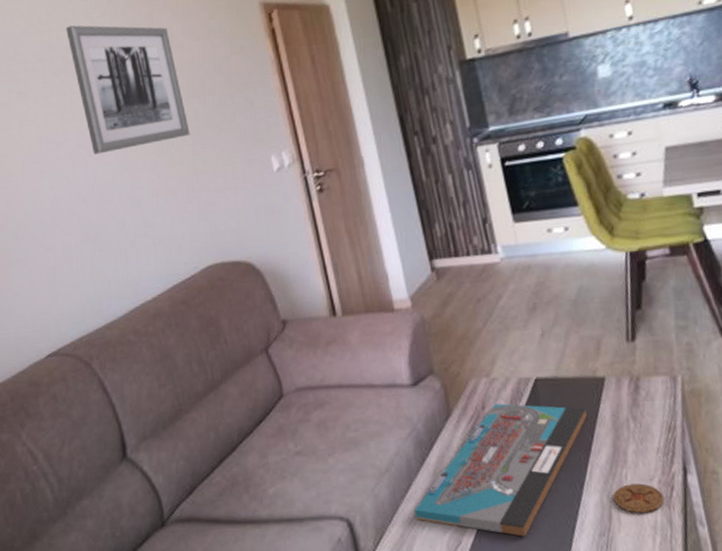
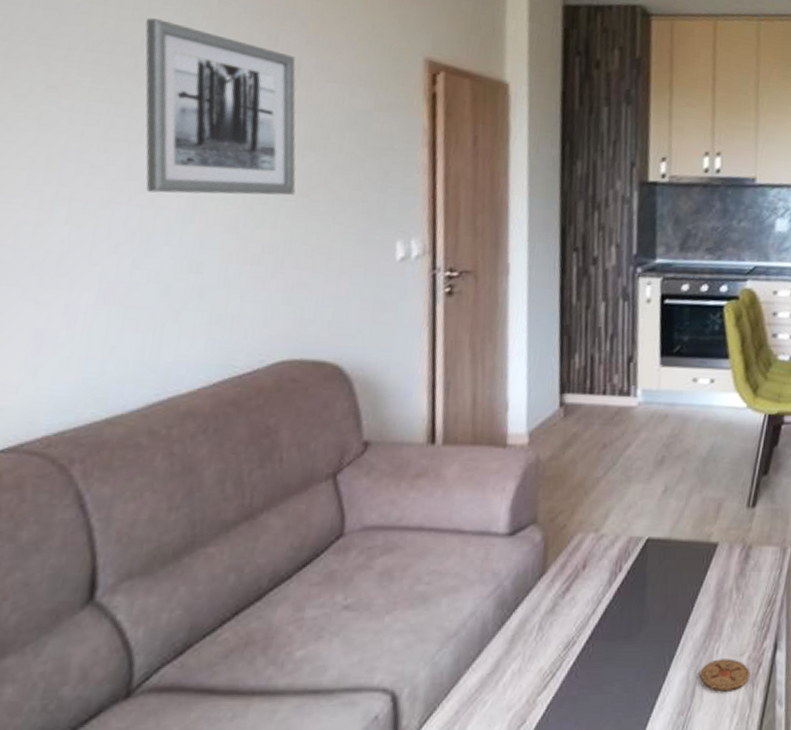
board game: present [414,403,587,537] -> none [478,563,692,715]

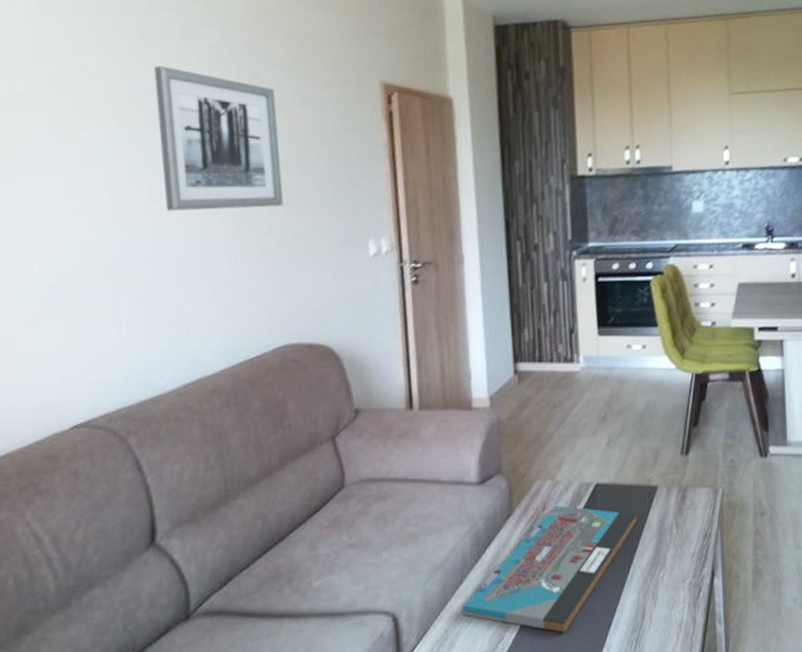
board game: none [478,563,692,715] -> present [462,505,637,633]
coaster: present [700,659,751,690] -> none [648,584,692,612]

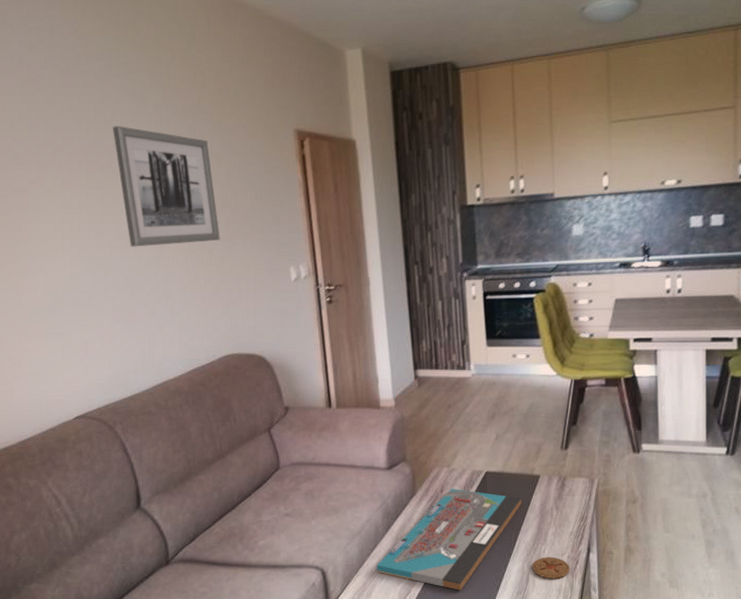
coaster: none [648,584,692,612] -> present [532,557,570,579]

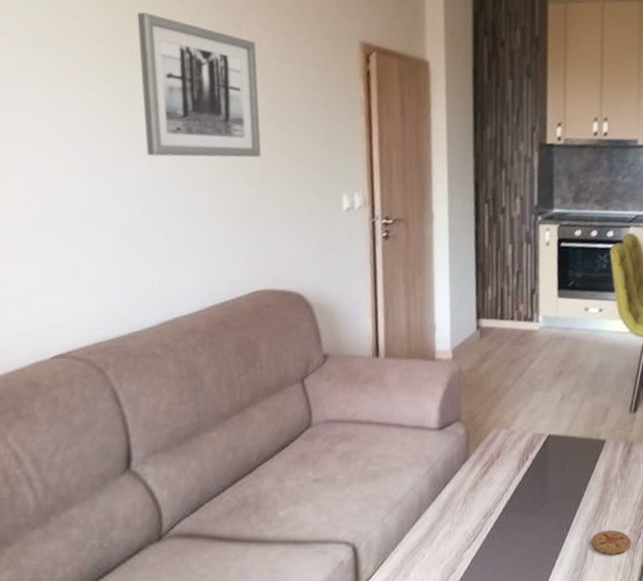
board game: present [377,489,521,591] -> none [418,453,585,568]

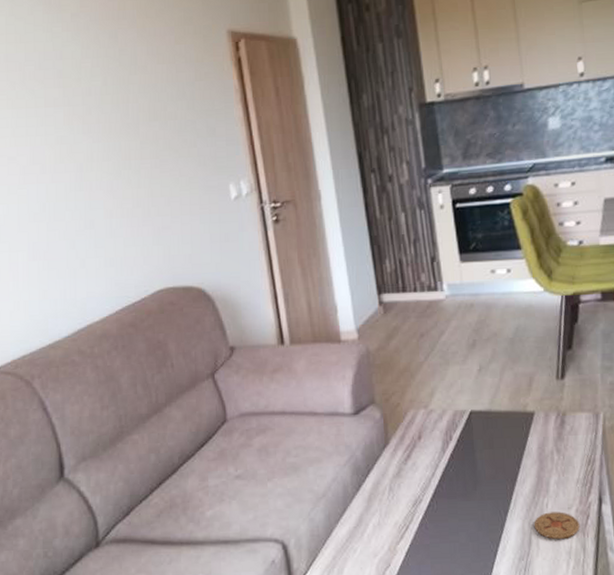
wall art: present [137,12,261,158] -> none [25,38,149,172]

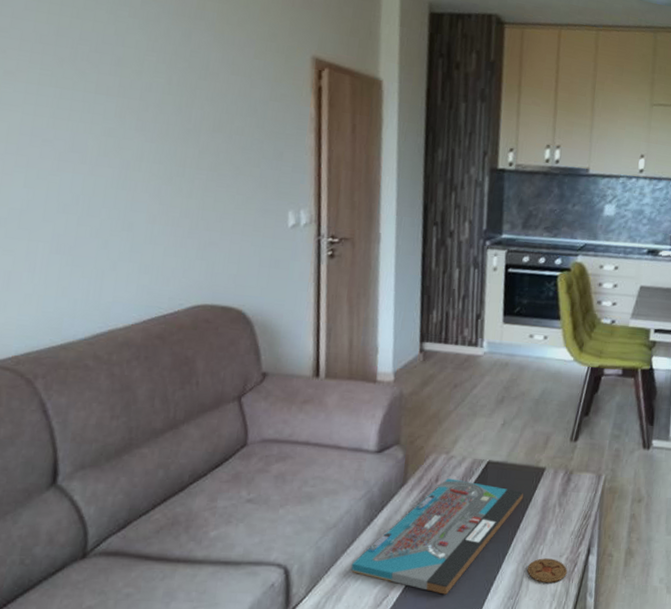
board game: none [348,434,515,560] -> present [351,478,523,595]

